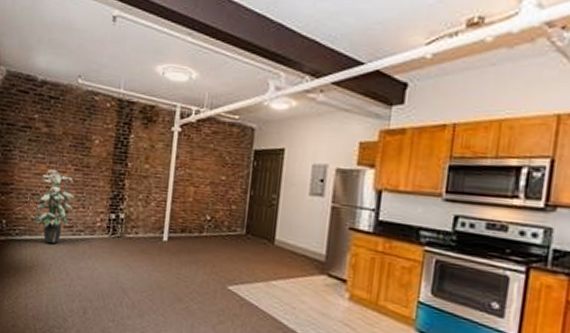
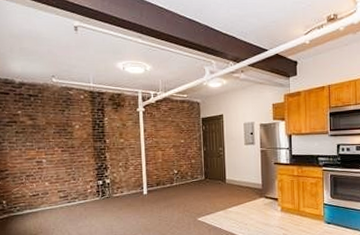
indoor plant: present [33,169,75,244] -> none [28,154,65,213]

